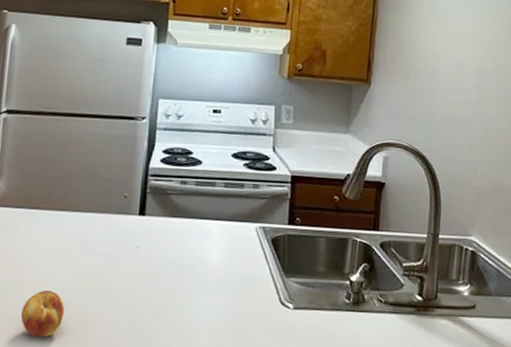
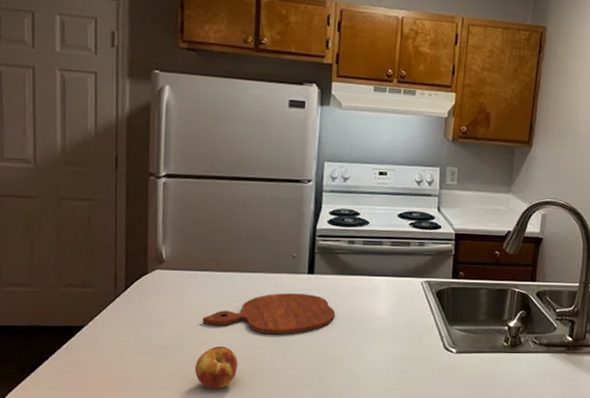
cutting board: none [31,235,166,280] -> present [202,293,336,335]

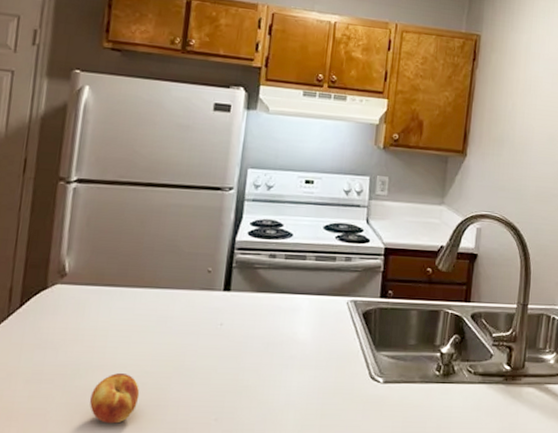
cutting board: present [202,293,336,335] -> none [102,312,252,360]

